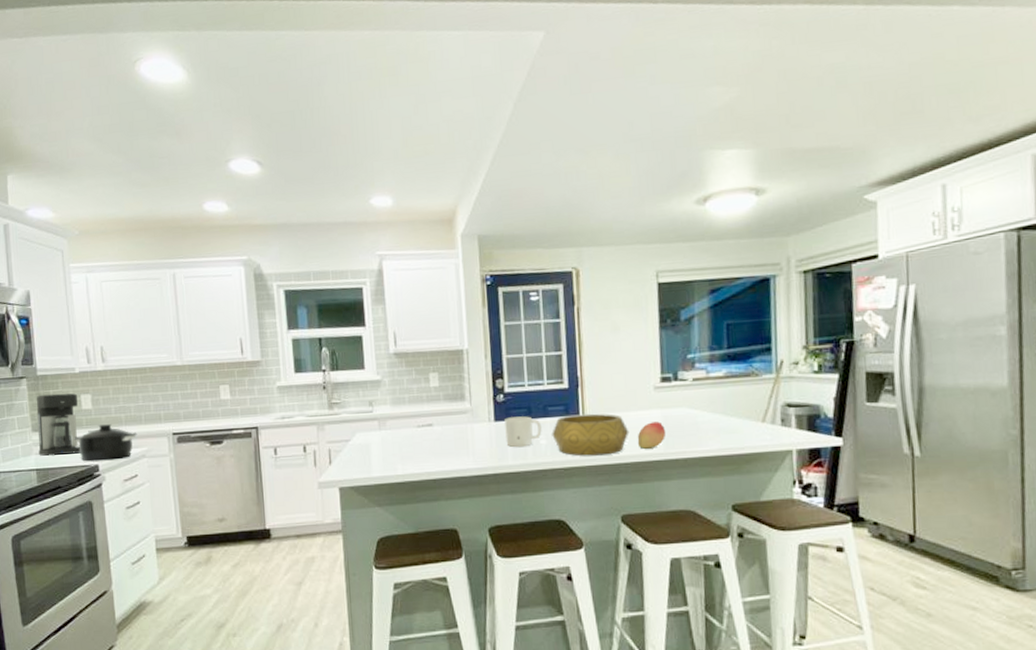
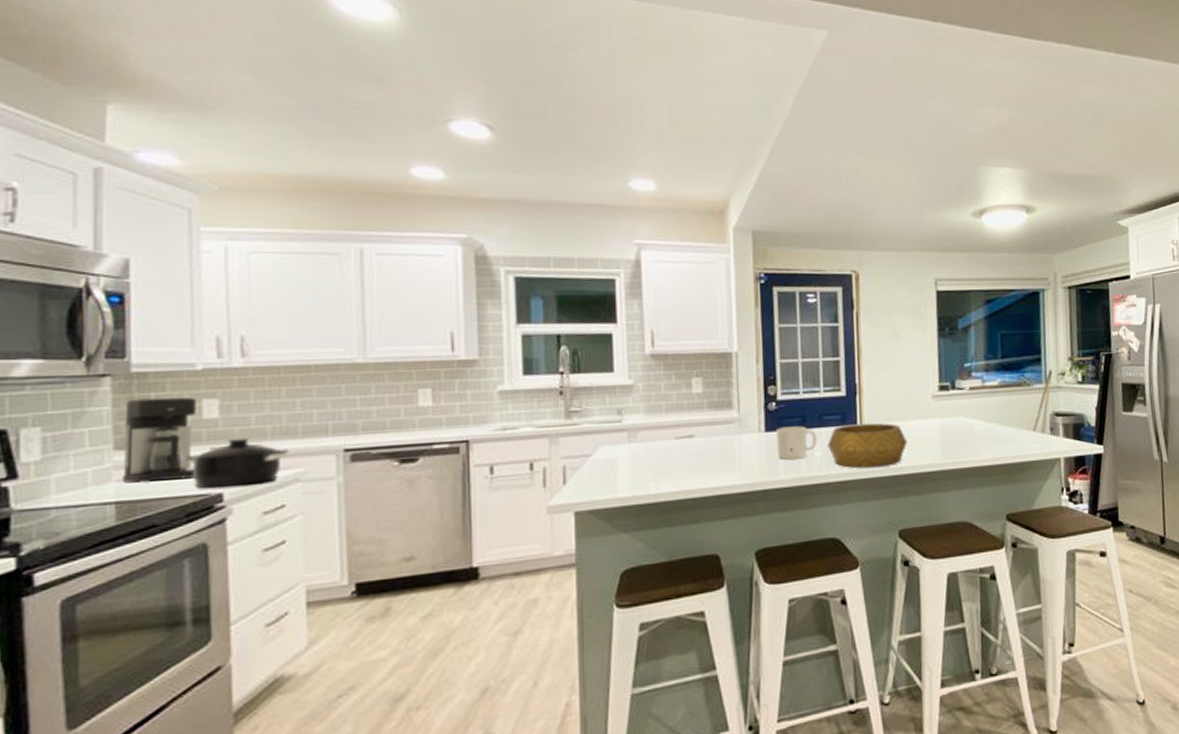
fruit: present [637,421,666,449] -> none [915,431,944,460]

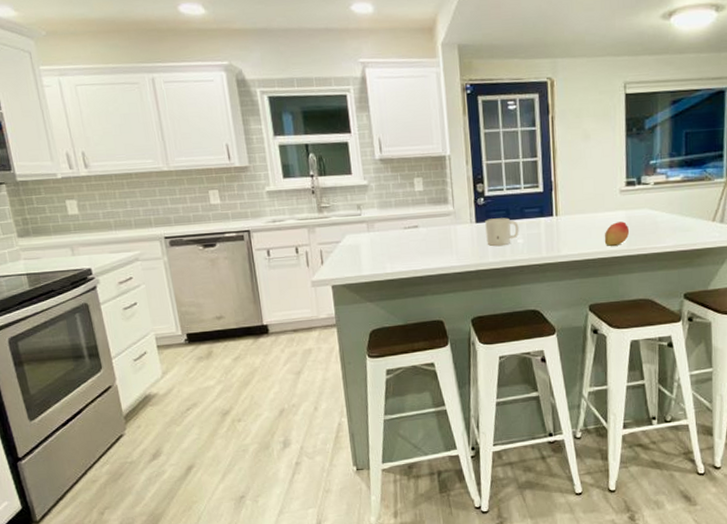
coffee maker: present [122,397,196,484] -> none [19,199,71,261]
saucepan: present [185,438,289,490] -> none [63,229,129,266]
decorative bowl: present [827,422,908,469] -> none [528,214,597,254]
fruit: none [915,431,944,460] -> present [604,221,630,246]

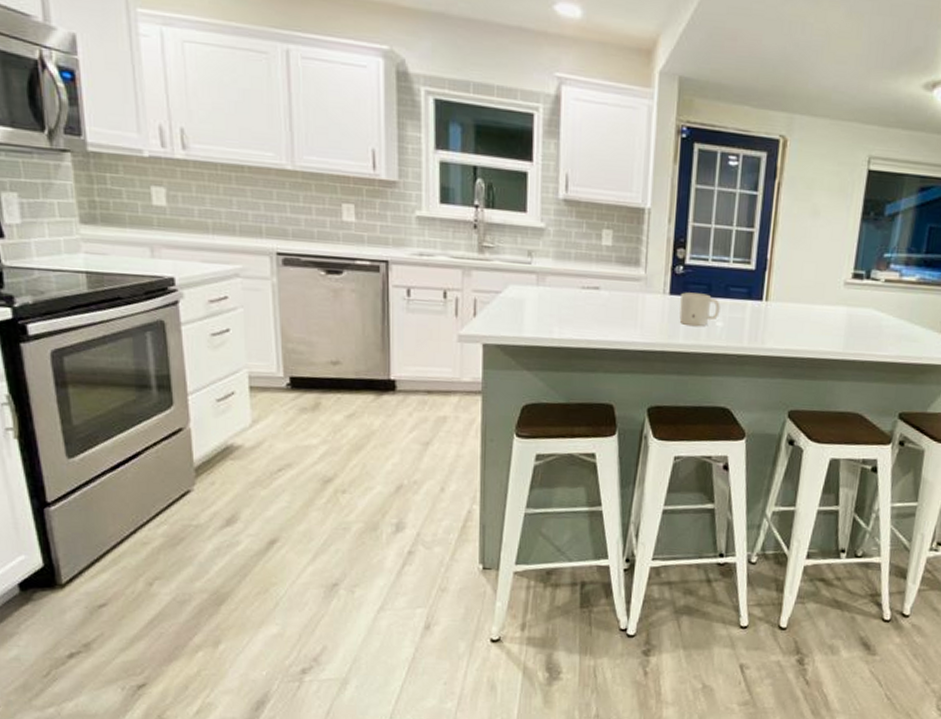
fruit: present [604,221,630,246] -> none [817,319,849,346]

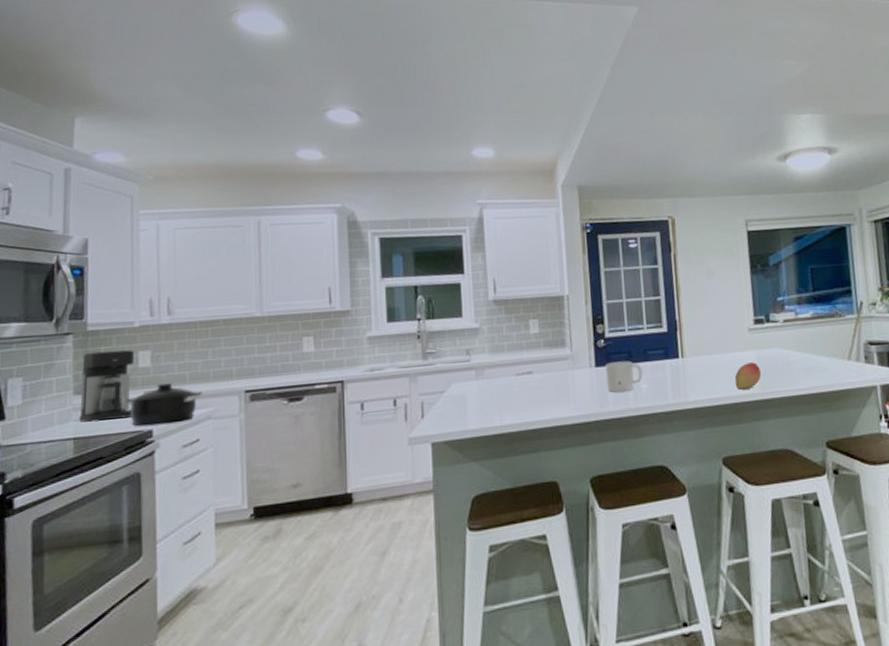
coffee maker: none [86,177,149,260] -> present [79,350,134,422]
saucepan: none [140,228,229,275] -> present [125,383,203,427]
fruit: none [817,319,849,346] -> present [734,362,762,390]

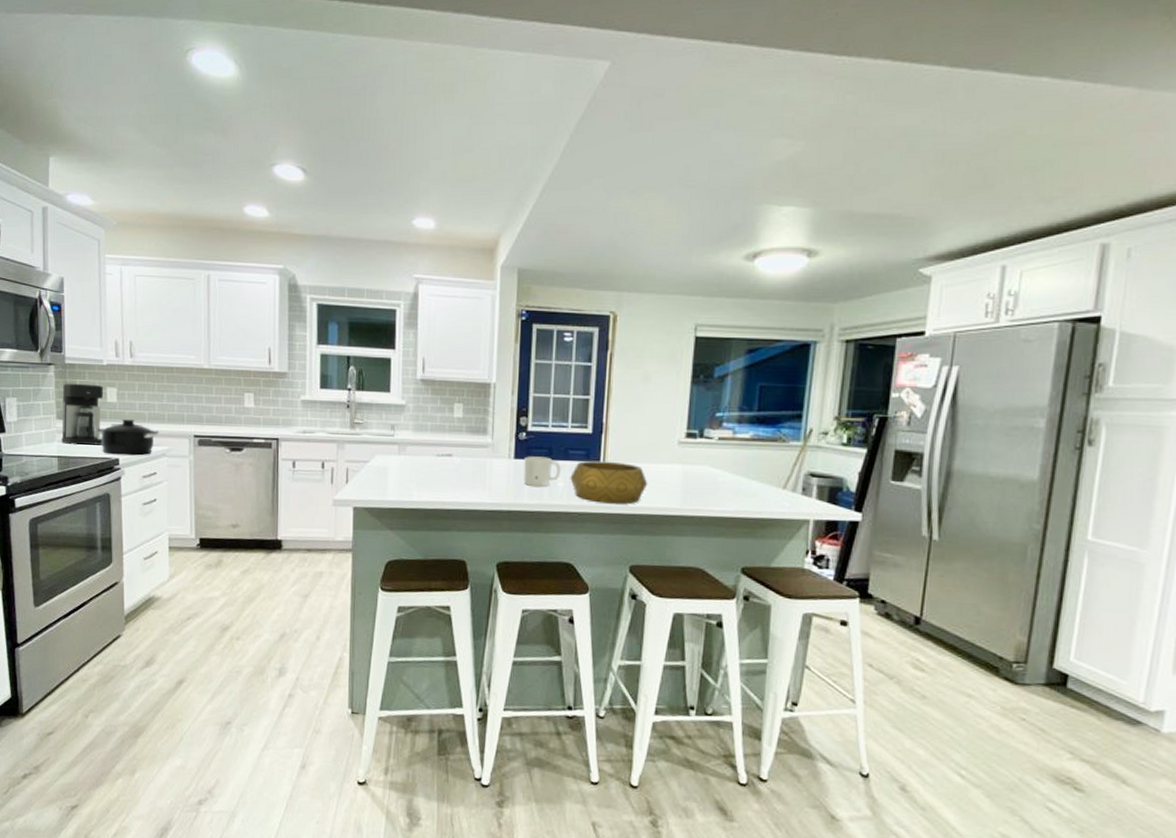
decorative bowl: none [652,356,727,399] -> present [570,460,648,504]
fruit: present [734,362,762,390] -> none [655,476,685,503]

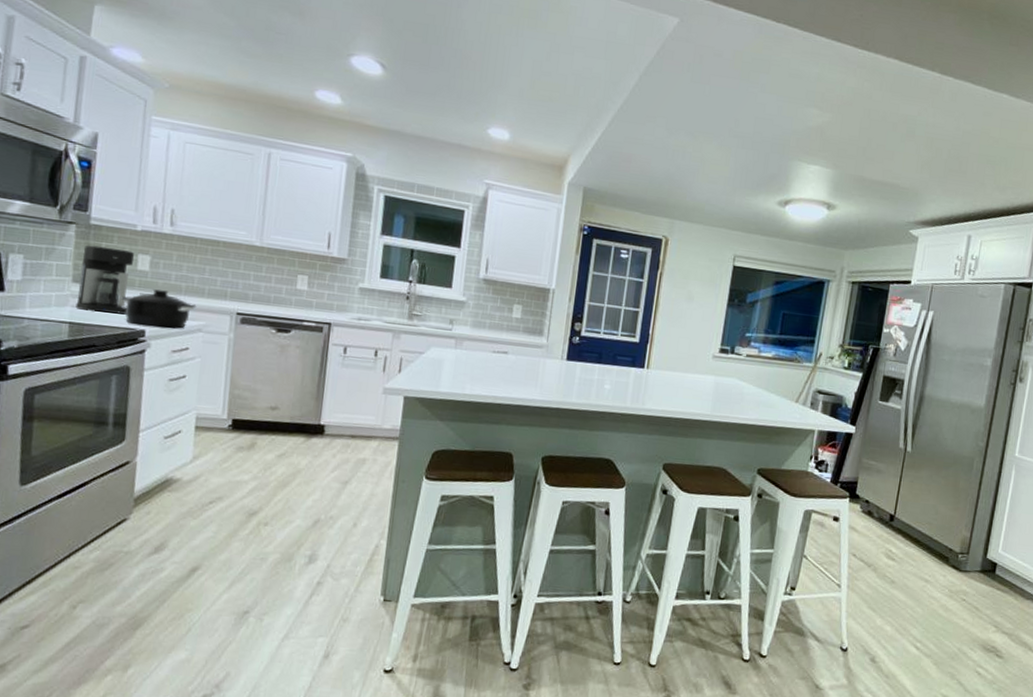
mug: present [524,456,561,488] -> none [573,358,609,389]
decorative bowl: present [570,460,648,504] -> none [616,367,685,408]

